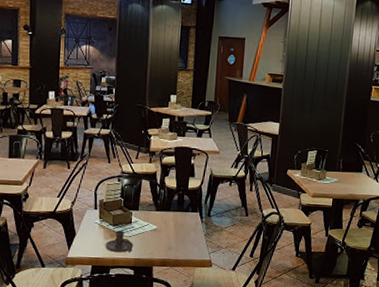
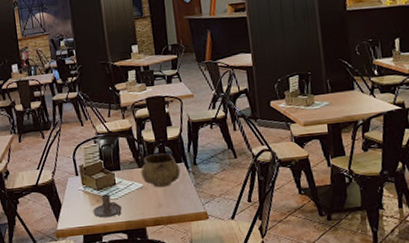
decorative bowl: none [157,200,195,233] -> present [140,153,181,188]

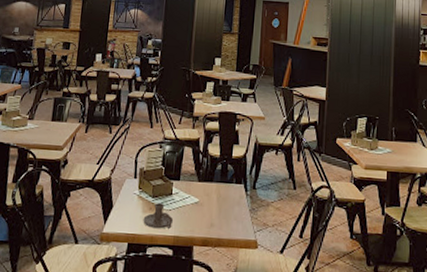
decorative bowl: present [140,153,181,188] -> none [199,170,239,207]

